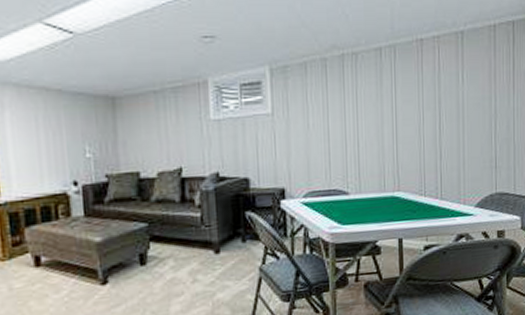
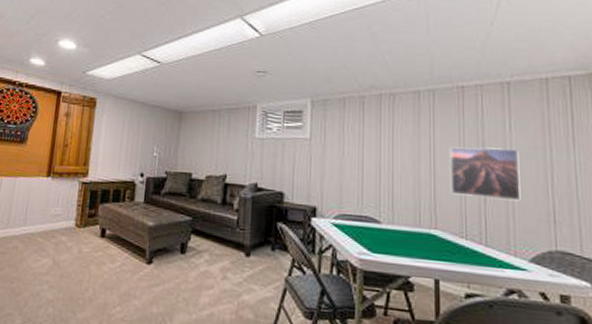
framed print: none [409,100,470,155] -> present [449,146,521,201]

